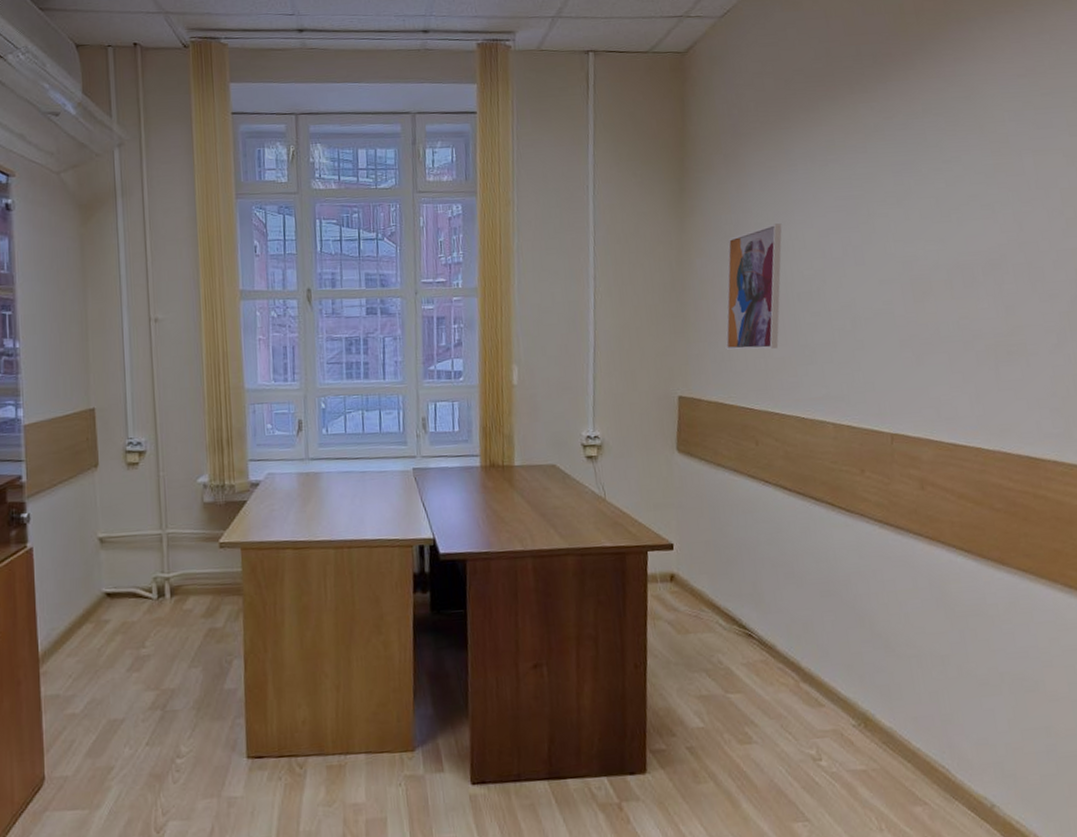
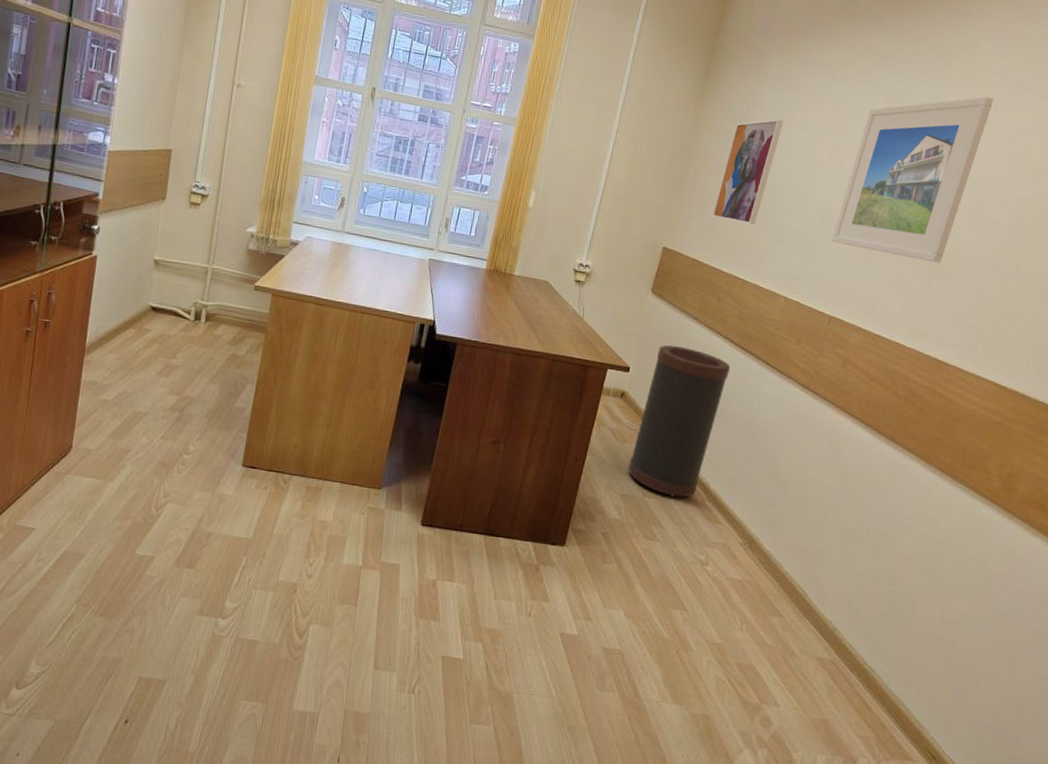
trash can: none [698,506,791,687] -> present [628,345,731,497]
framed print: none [870,146,1016,349] -> present [832,96,994,263]

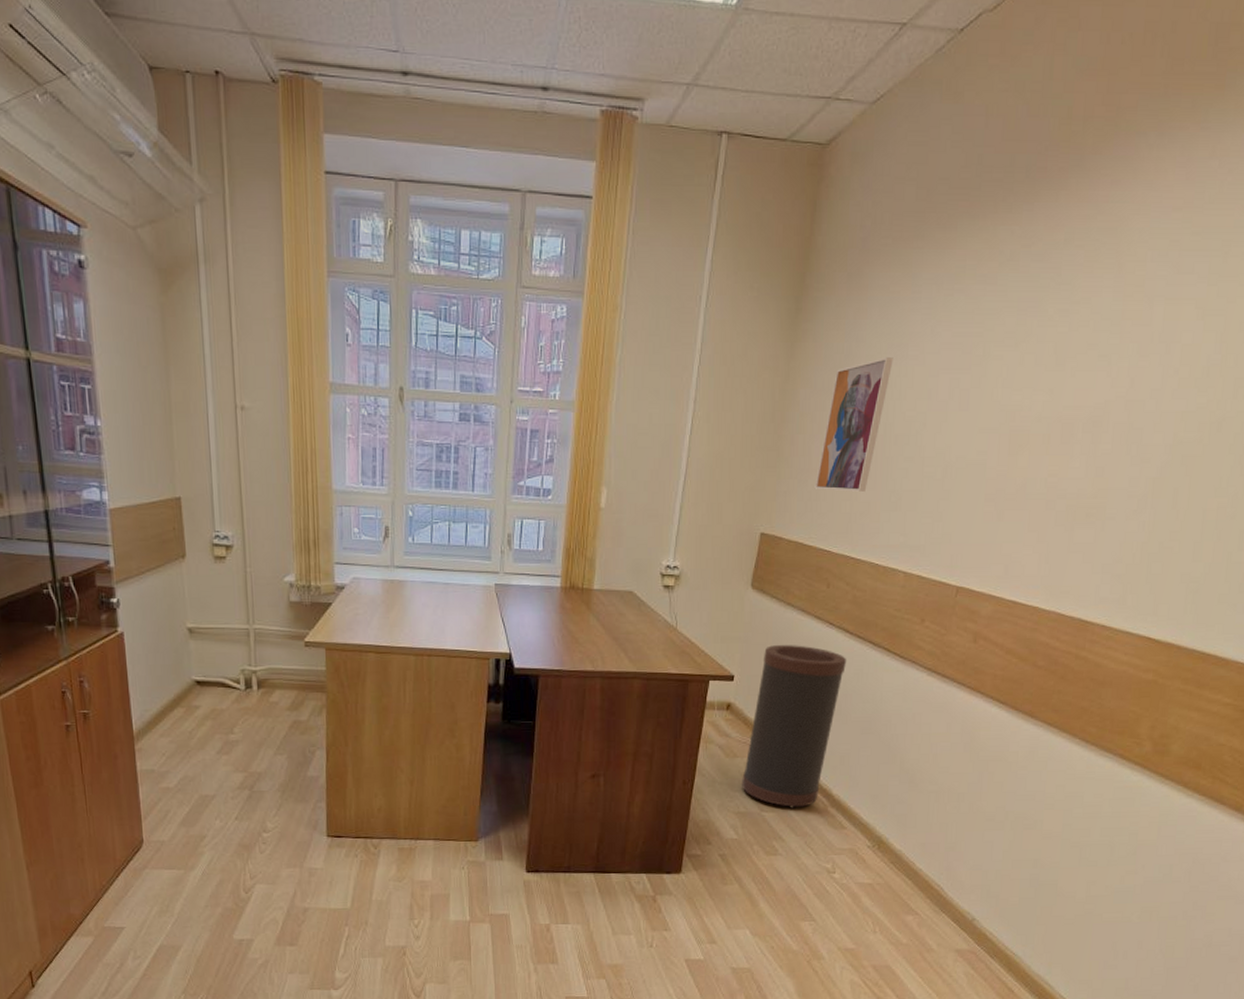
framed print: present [832,96,994,263] -> none [956,290,1149,507]

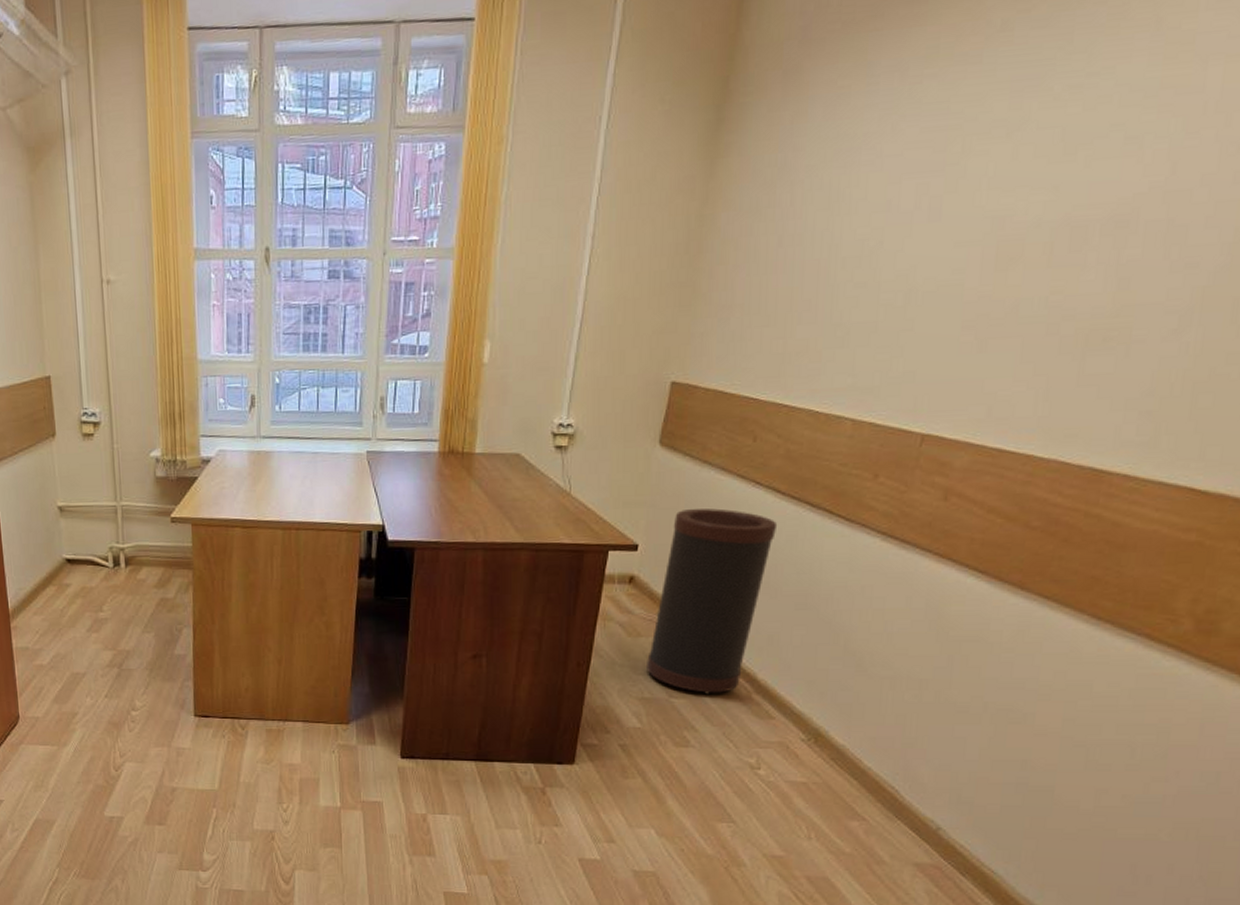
wall art: present [814,357,894,492] -> none [738,165,842,329]

